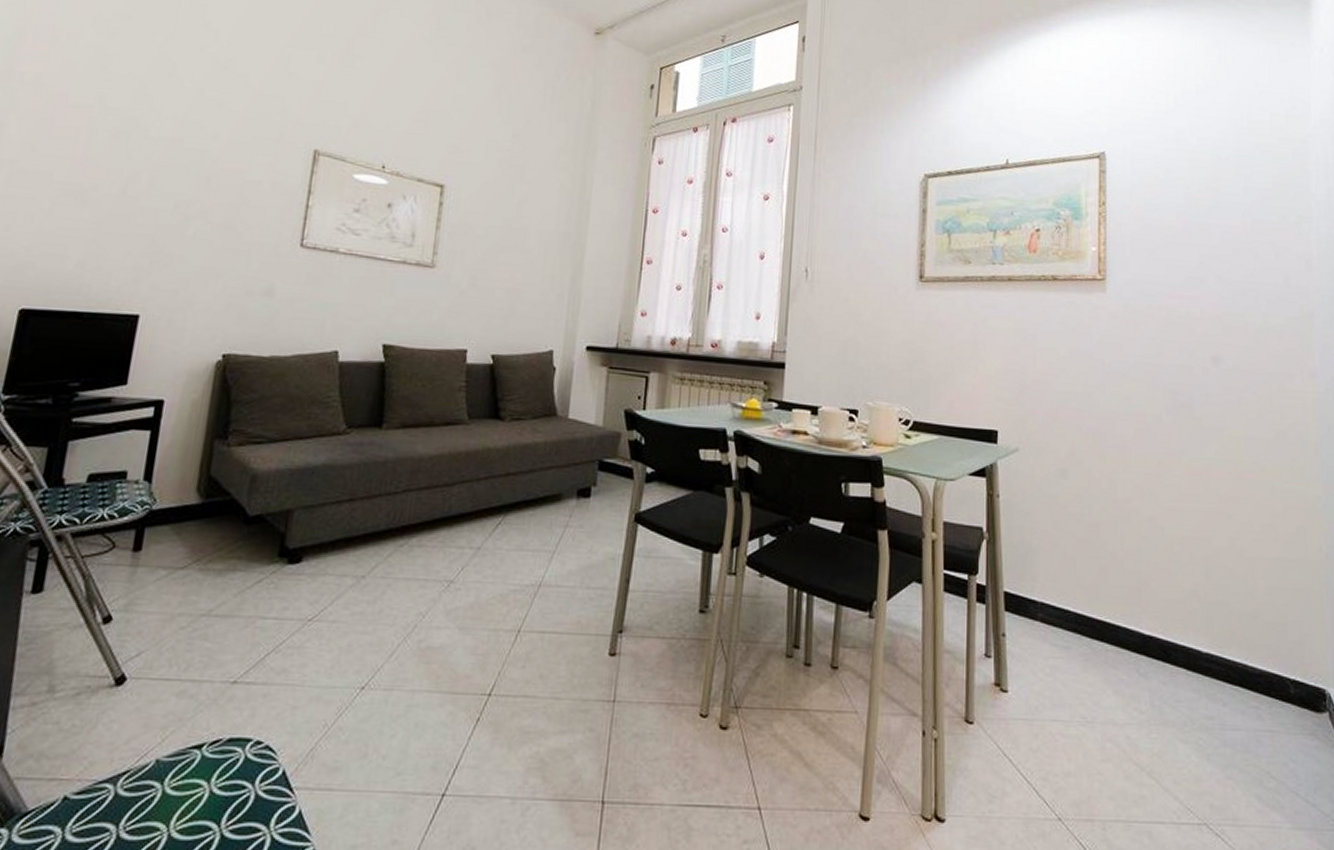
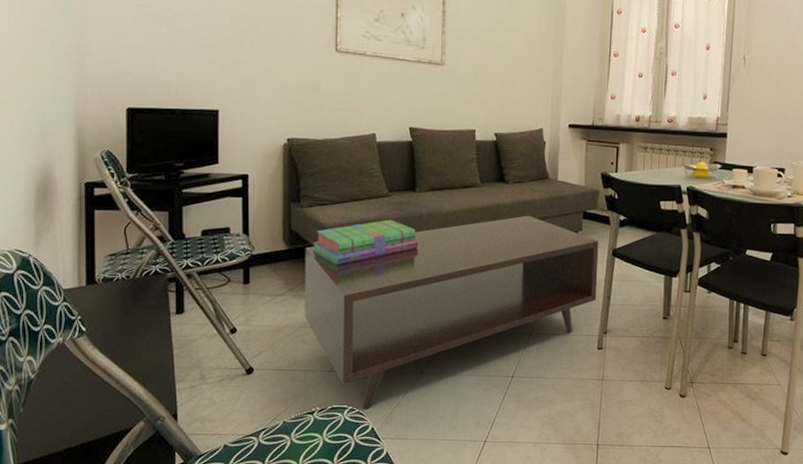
coffee table: none [210,463,618,743] -> present [304,215,599,410]
stack of books: none [234,465,380,527] -> present [313,219,419,265]

